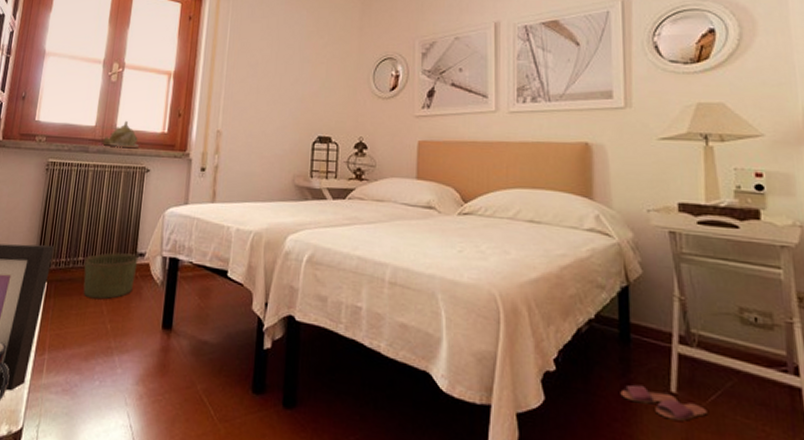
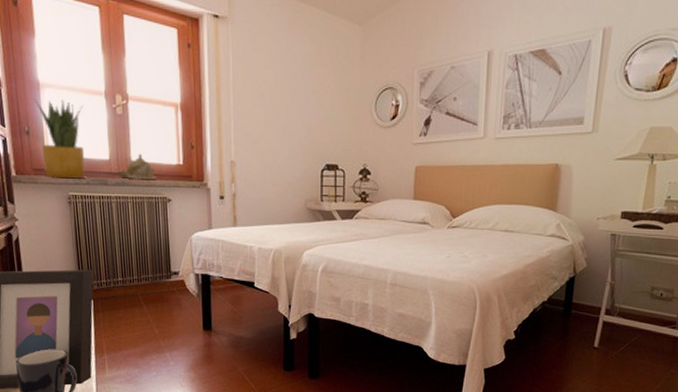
planter: none [30,66,80,145] -> present [34,99,85,179]
basket: present [83,252,139,300] -> none [124,273,174,311]
slippers: present [620,384,708,421] -> none [559,344,617,364]

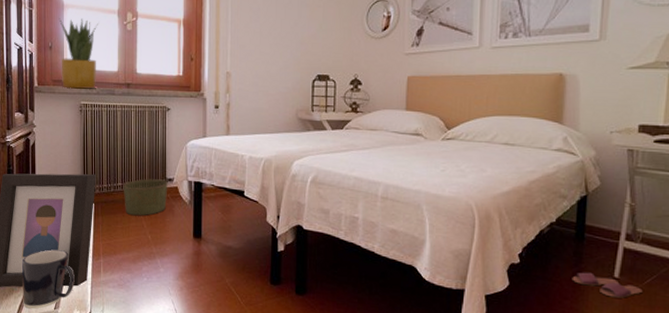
seashell: present [120,153,158,180] -> none [126,65,159,90]
basket: none [124,273,174,311] -> present [123,179,168,216]
slippers: none [559,344,617,364] -> present [572,272,643,298]

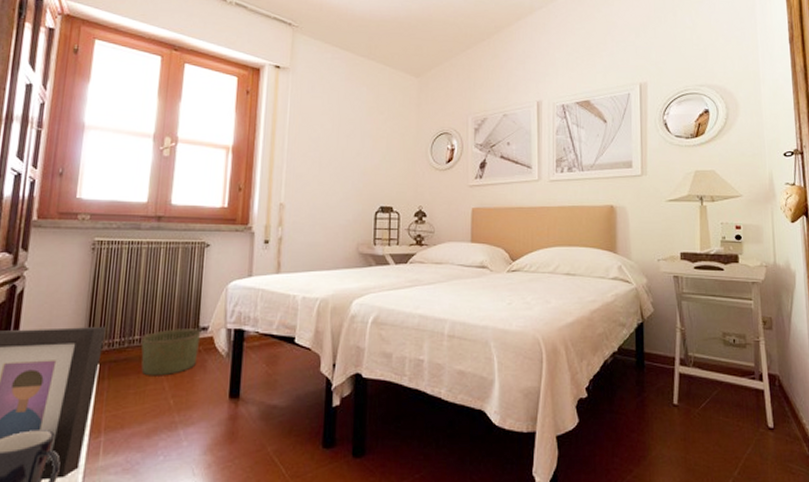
planter: present [58,18,98,89] -> none [71,141,127,223]
slippers: present [572,272,643,298] -> none [636,401,700,426]

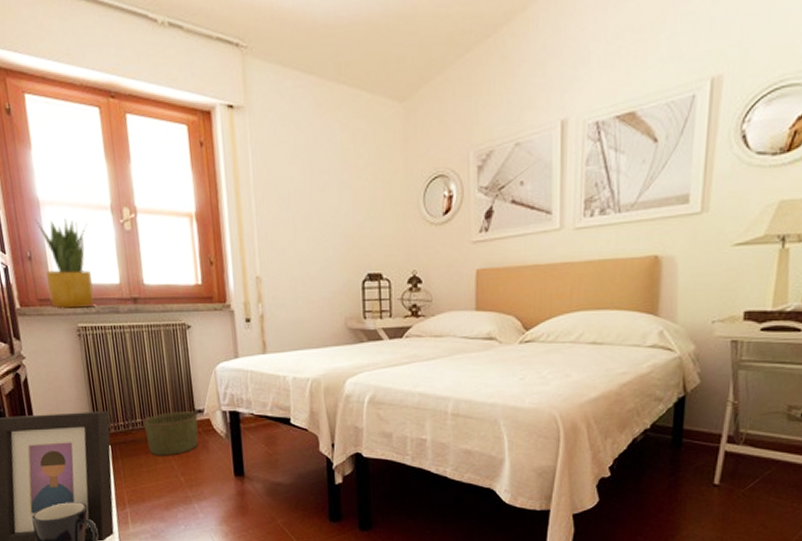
planter: none [71,141,127,223] -> present [34,218,95,309]

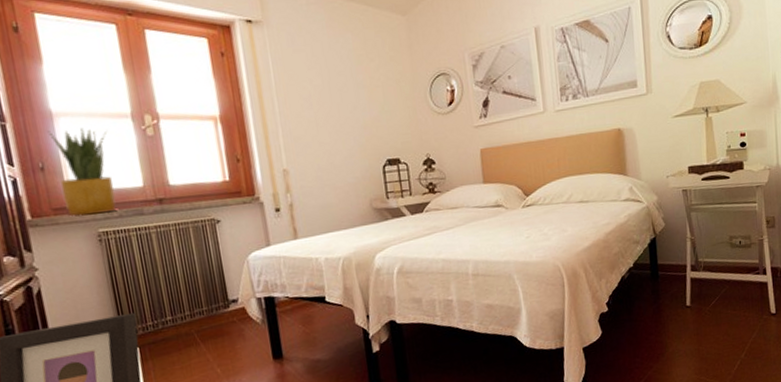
basket: present [143,411,199,456] -> none [174,302,234,351]

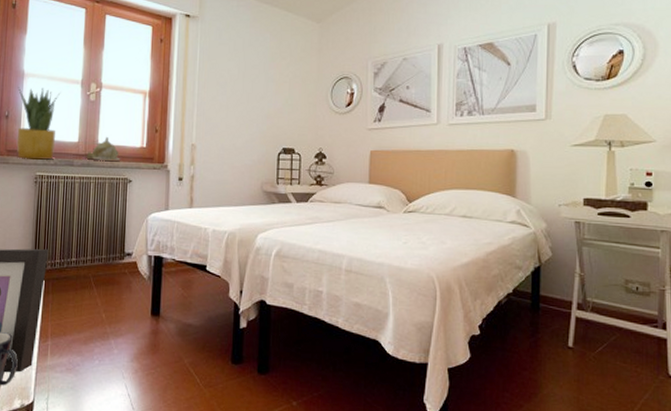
seashell: none [158,174,202,205] -> present [86,136,121,162]

